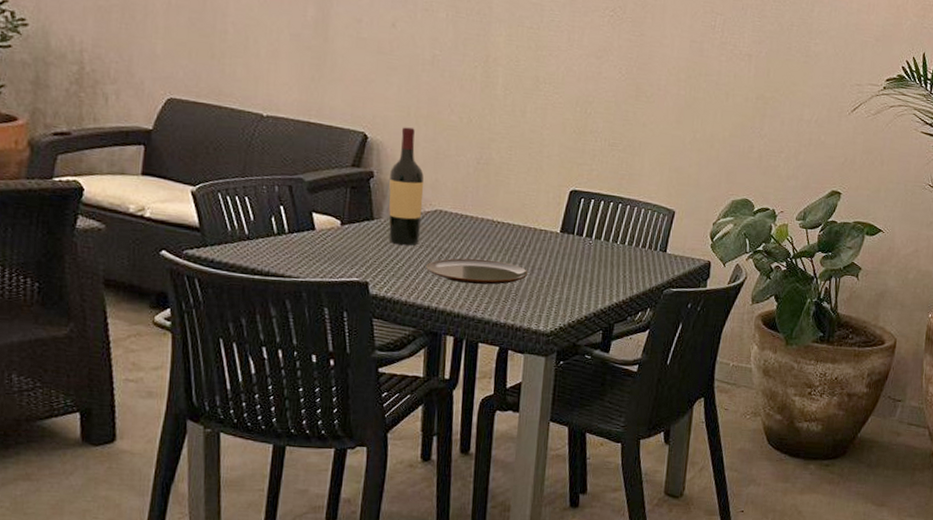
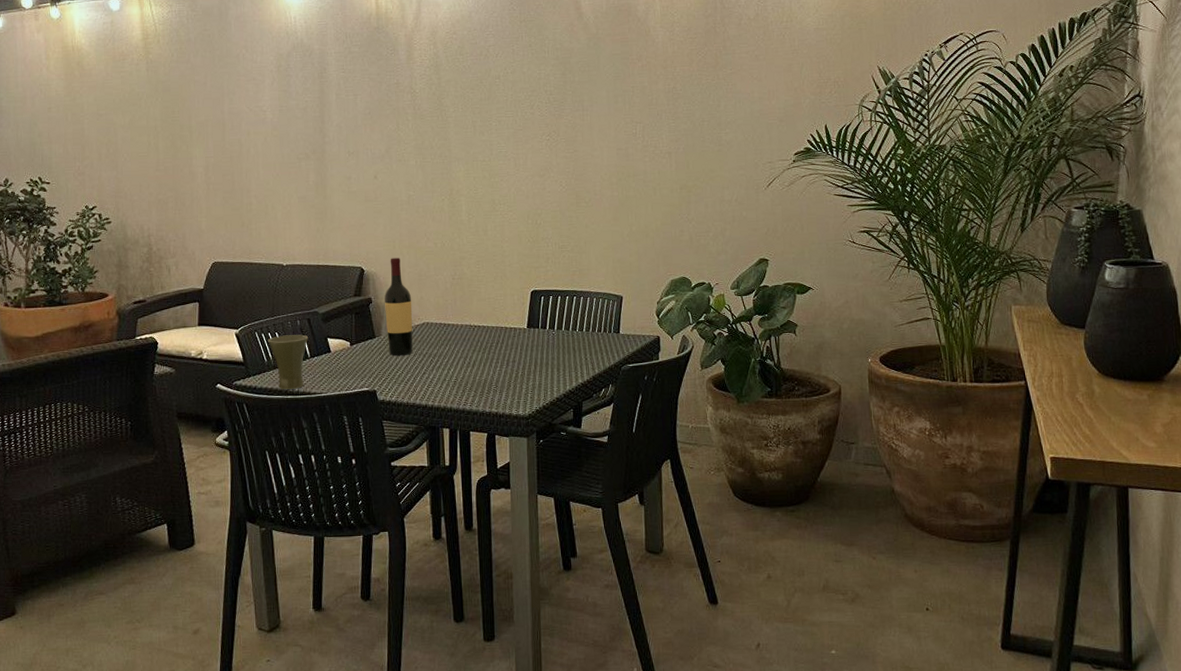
cup: none [234,201,287,269] -> present [268,334,308,389]
plate: present [426,258,528,285] -> none [421,359,505,382]

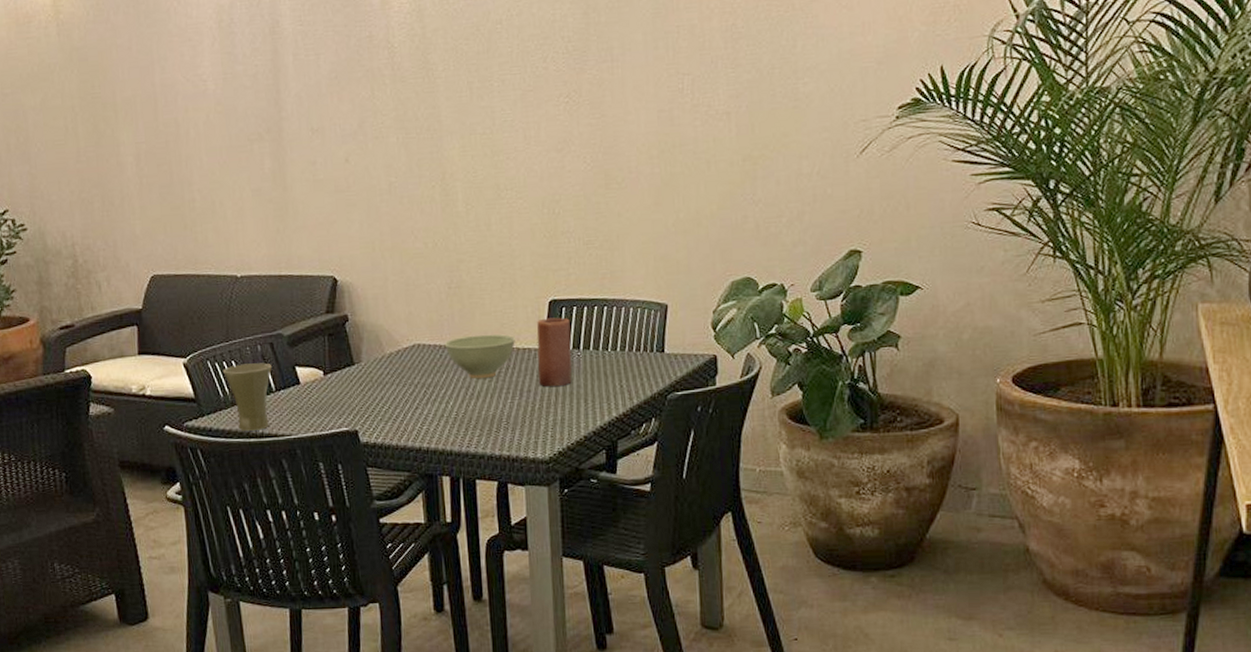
wine bottle: present [384,258,413,356] -> none [364,263,401,388]
bowl: none [448,316,505,351] -> present [444,334,516,379]
candle: none [521,304,548,359] -> present [536,317,572,387]

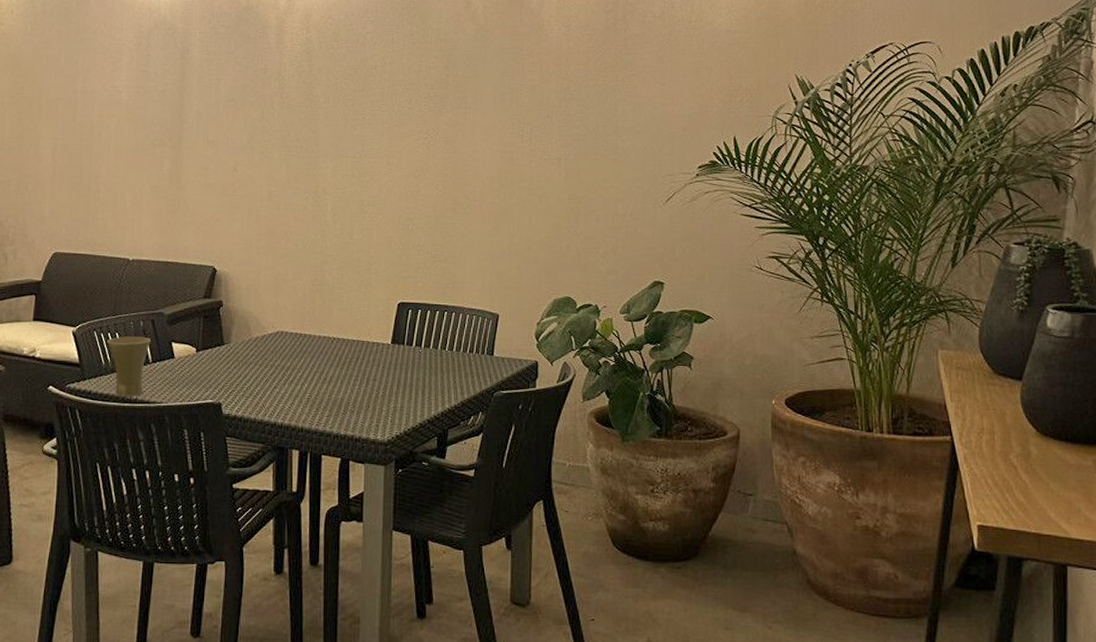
bowl: present [444,334,516,379] -> none [304,327,367,366]
candle: present [536,317,572,387] -> none [384,318,415,378]

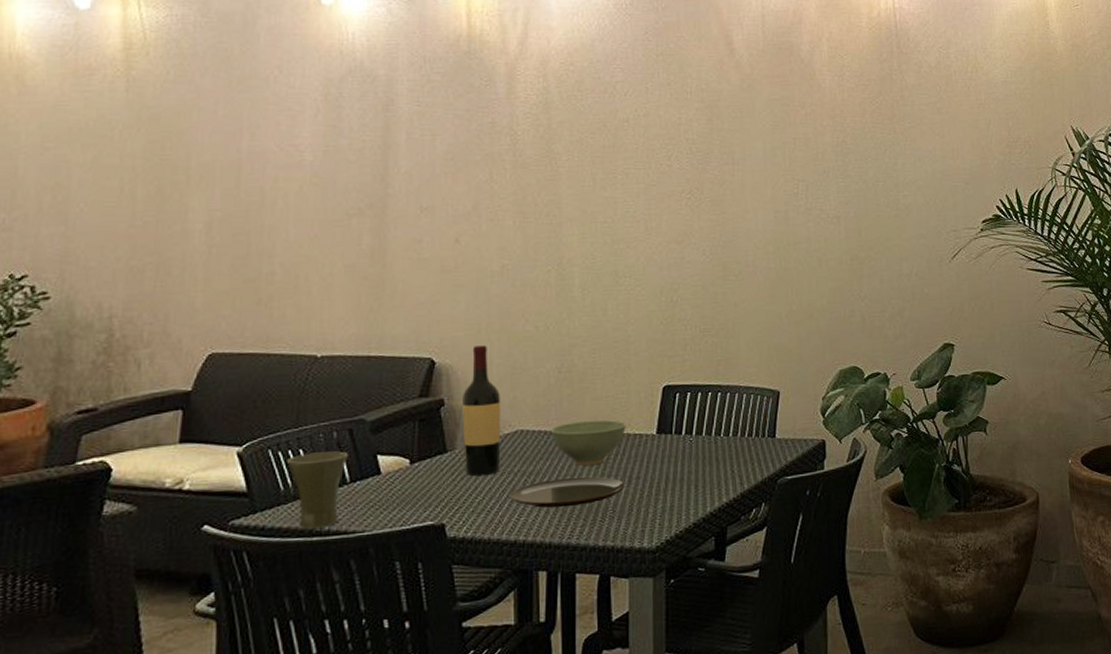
wine bottle: none [236,258,267,367] -> present [462,345,501,477]
plate: none [271,374,364,399] -> present [510,476,625,508]
bowl: none [304,327,367,366] -> present [550,419,628,467]

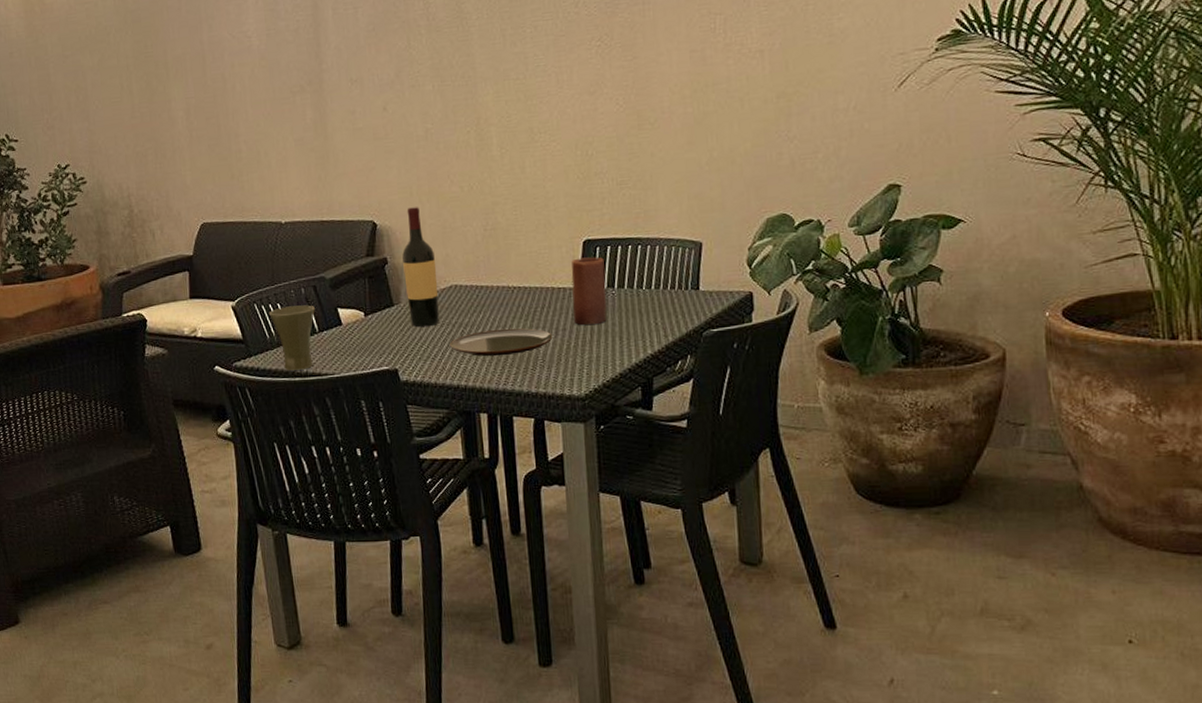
bowl: present [550,419,628,467] -> none [480,274,551,319]
candle: none [649,403,684,474] -> present [571,257,607,326]

